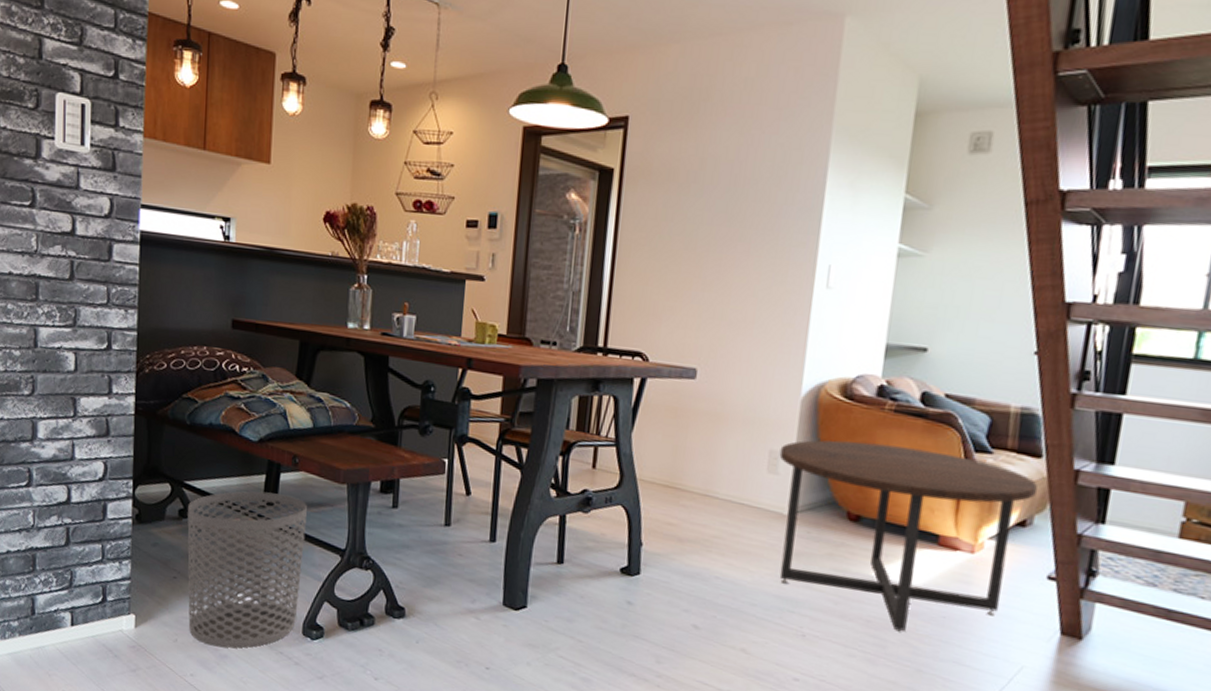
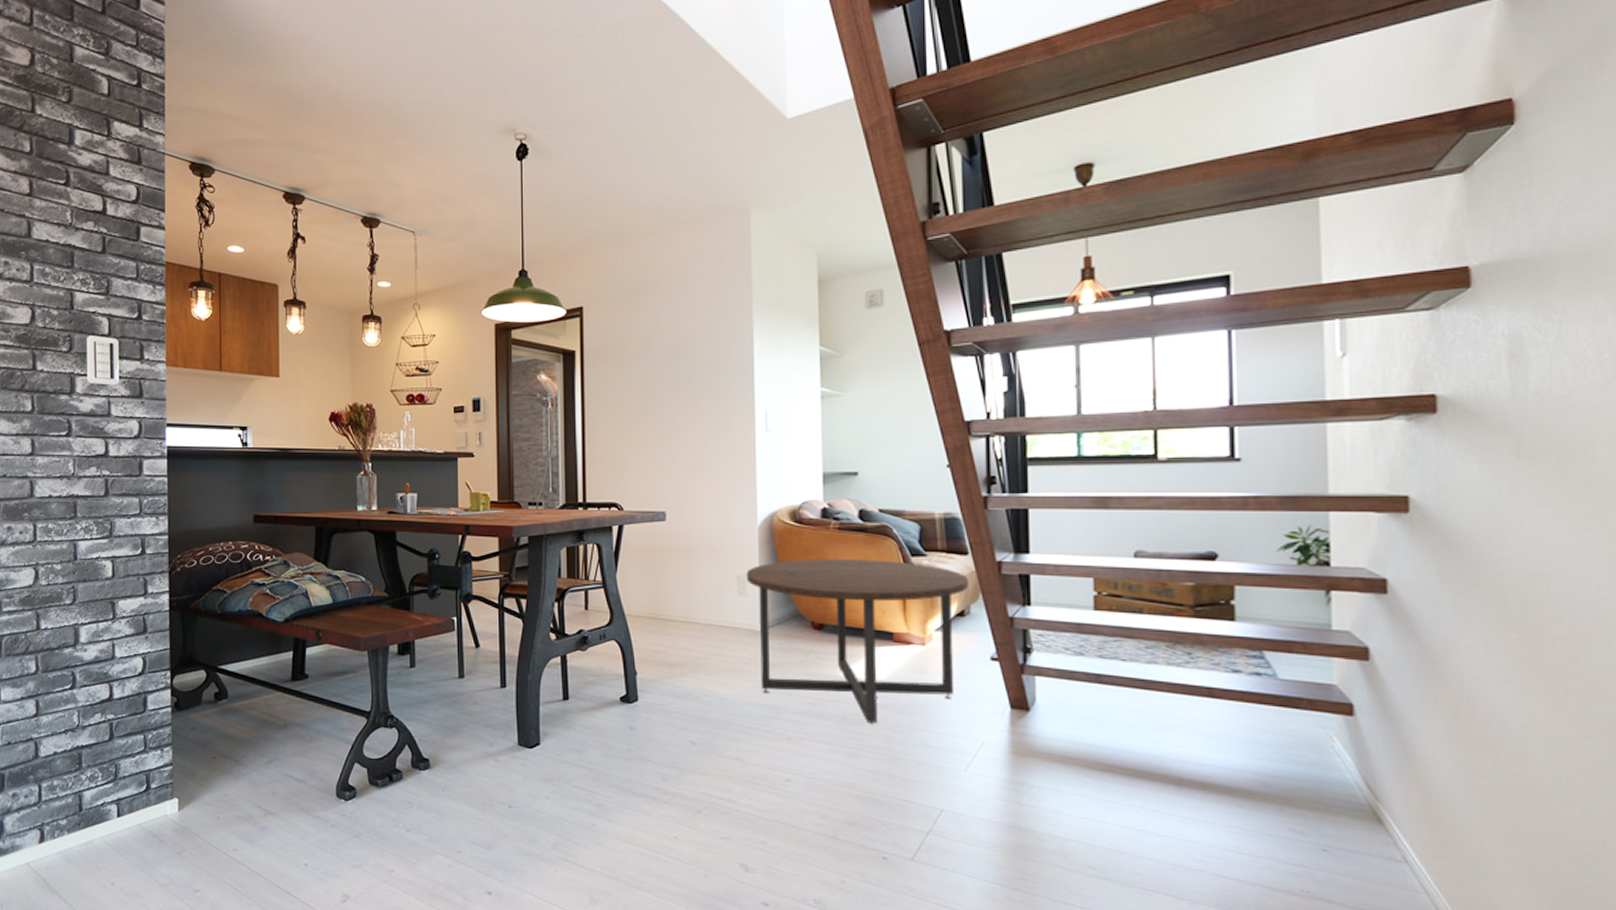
waste bin: present [187,491,307,648] -> none [223,667,333,819]

